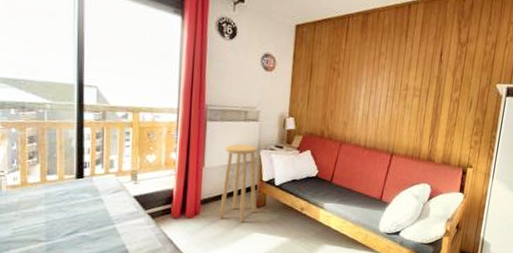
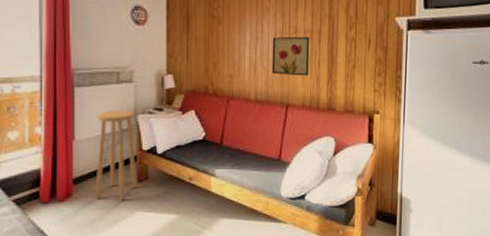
wall art: none [381,92,418,130] -> present [271,36,310,76]

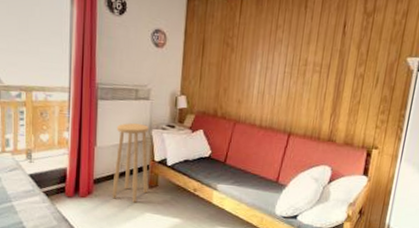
wall art: present [271,36,310,76] -> none [278,68,319,108]

